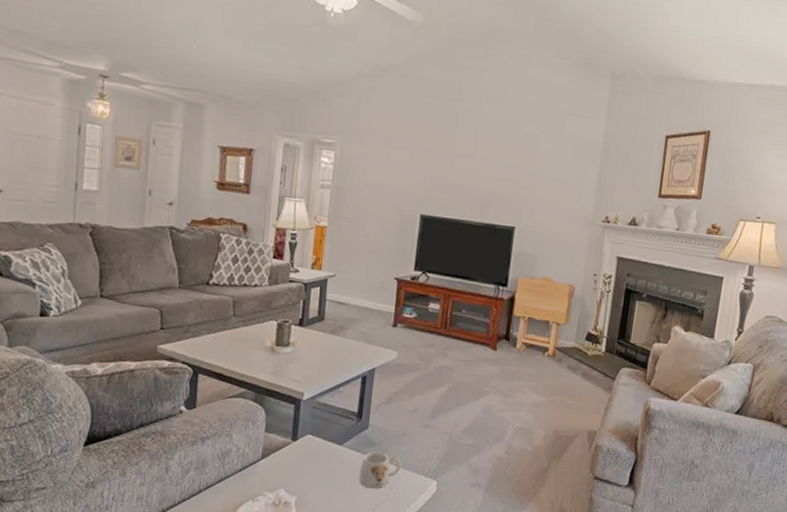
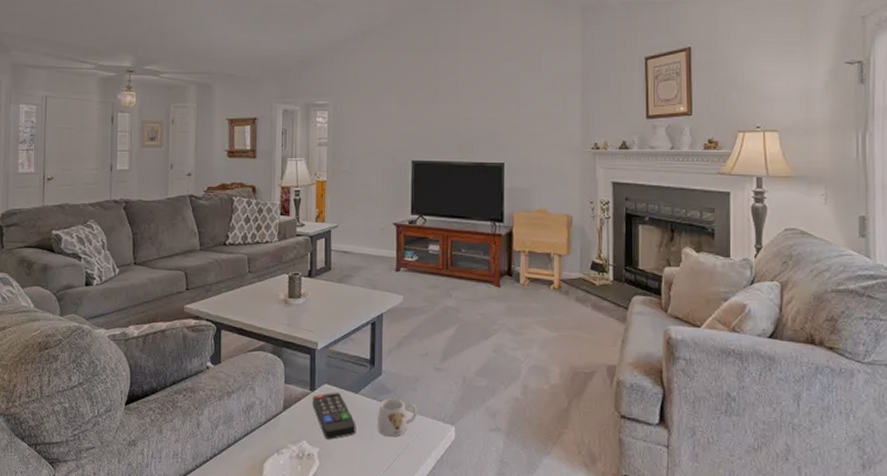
remote control: none [293,443,338,489] -> present [313,392,356,439]

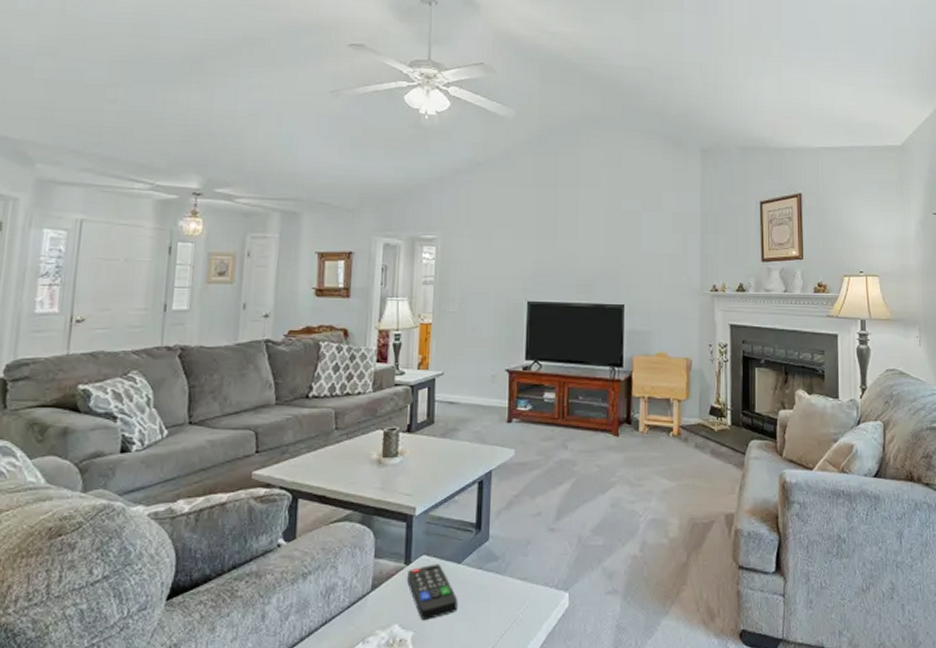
mug: present [376,398,418,437] -> none [481,566,528,611]

